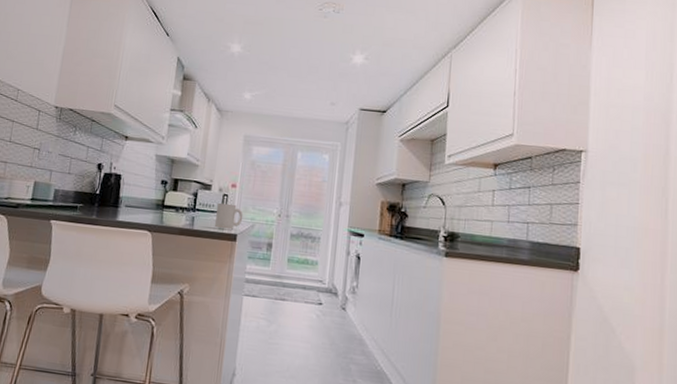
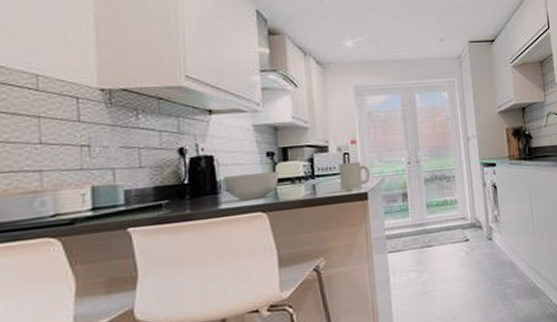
bowl: none [124,194,168,219] -> present [224,172,279,201]

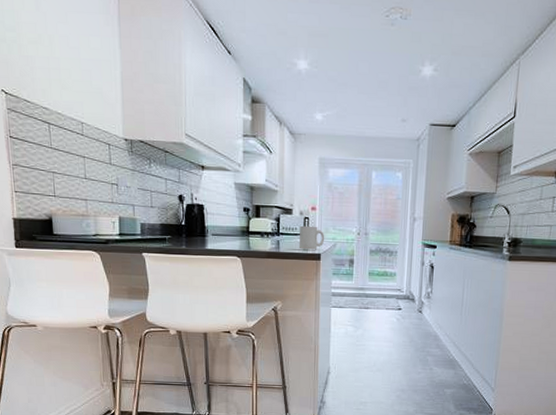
bowl: present [224,172,279,201] -> none [211,224,252,245]

